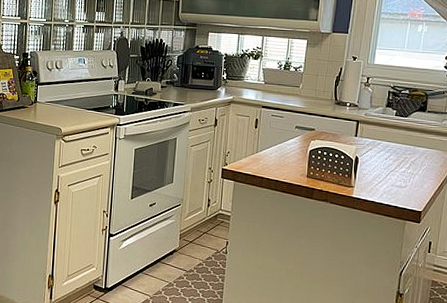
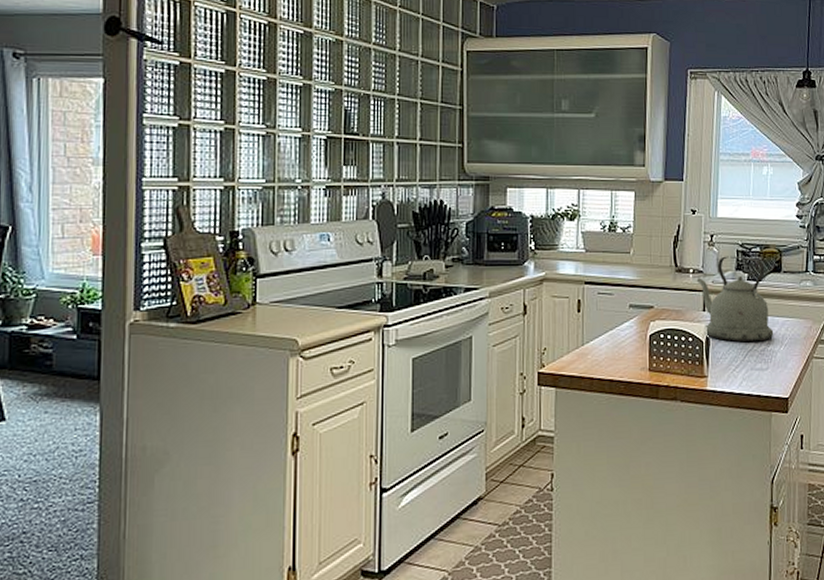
kettle: none [352,95,415,165] -> present [697,256,774,342]

